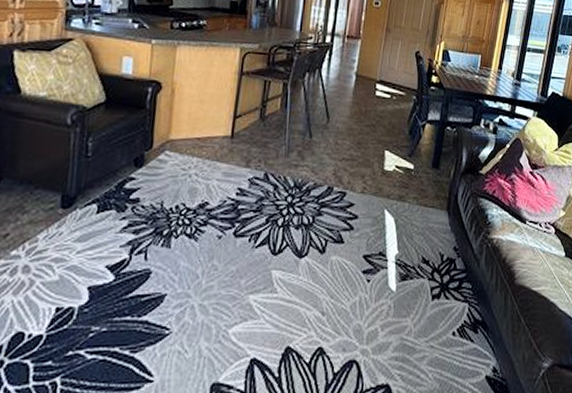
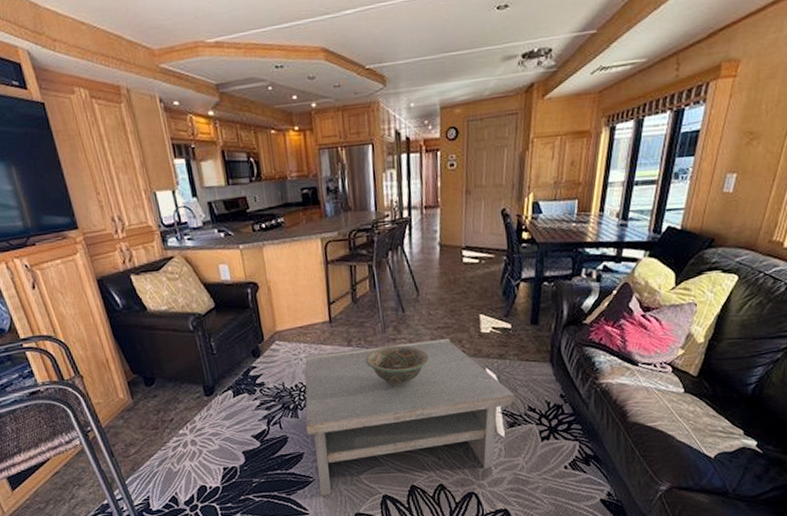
coffee table: none [175,171,411,356] -> present [305,338,516,496]
decorative bowl: none [261,172,330,220] -> present [365,345,430,386]

